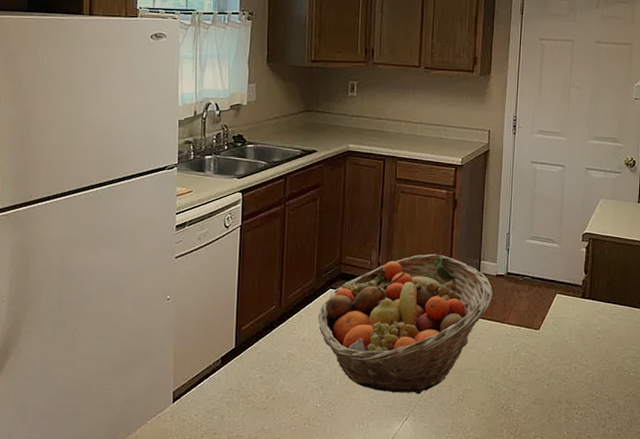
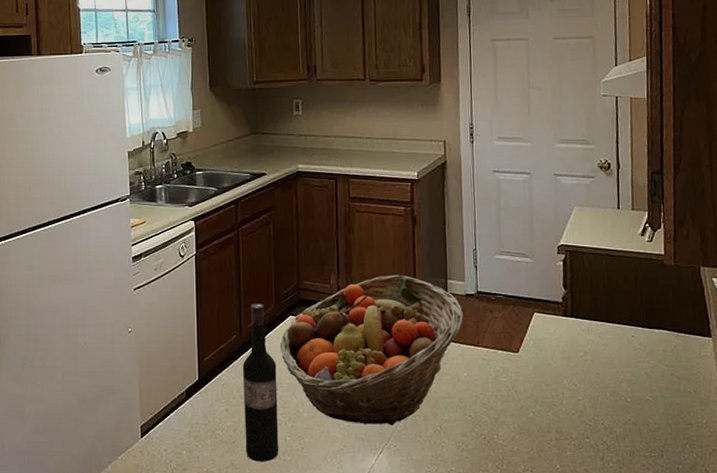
wine bottle: none [276,276,313,427] -> present [242,303,279,462]

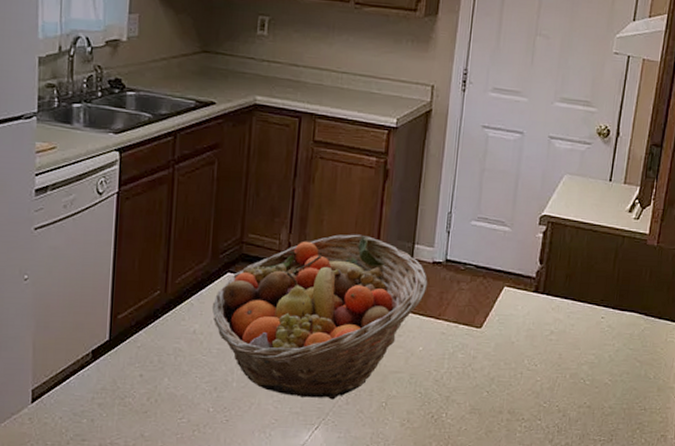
wine bottle: present [242,303,279,462] -> none [159,256,206,434]

